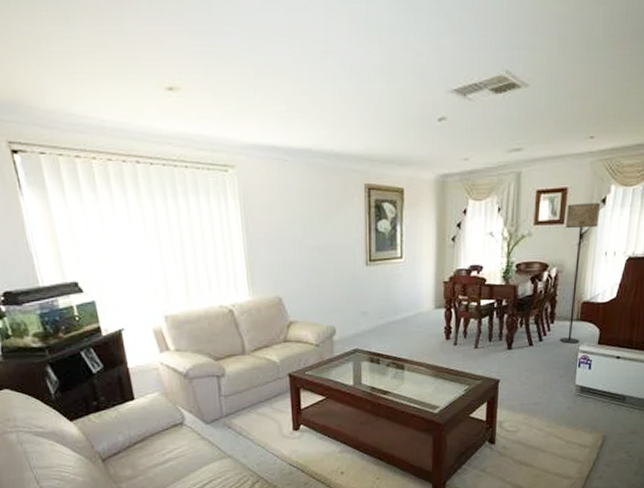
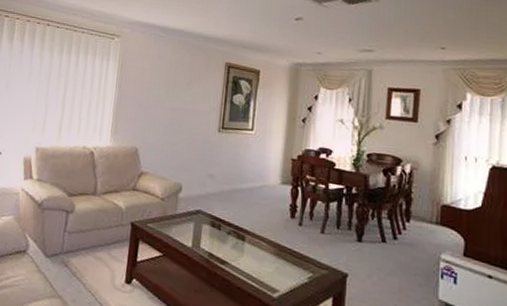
floor lamp: present [560,203,601,344] -> none [418,104,457,250]

